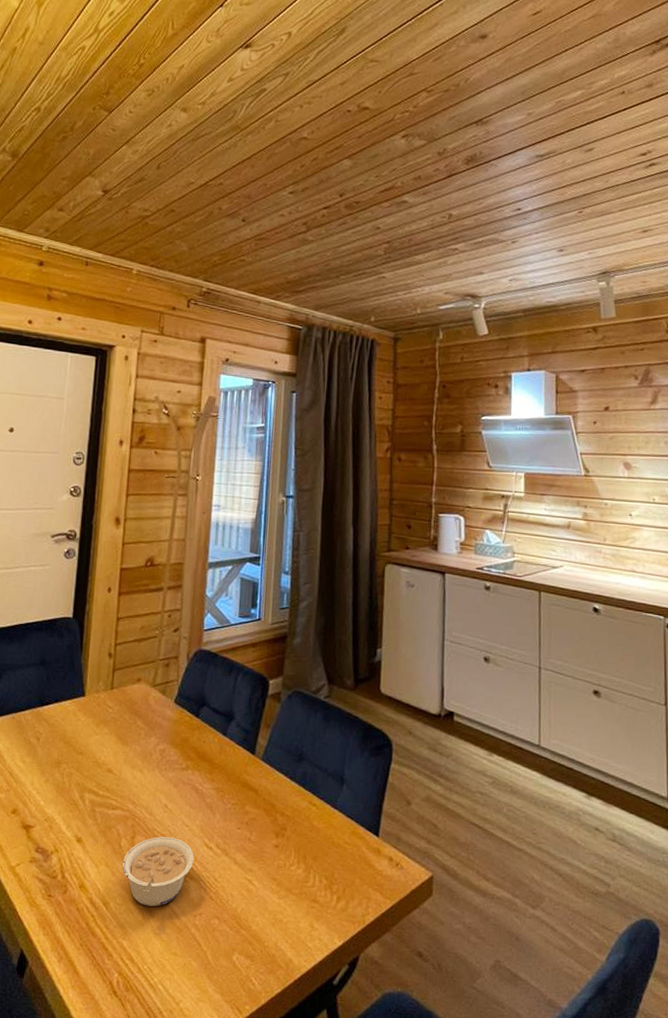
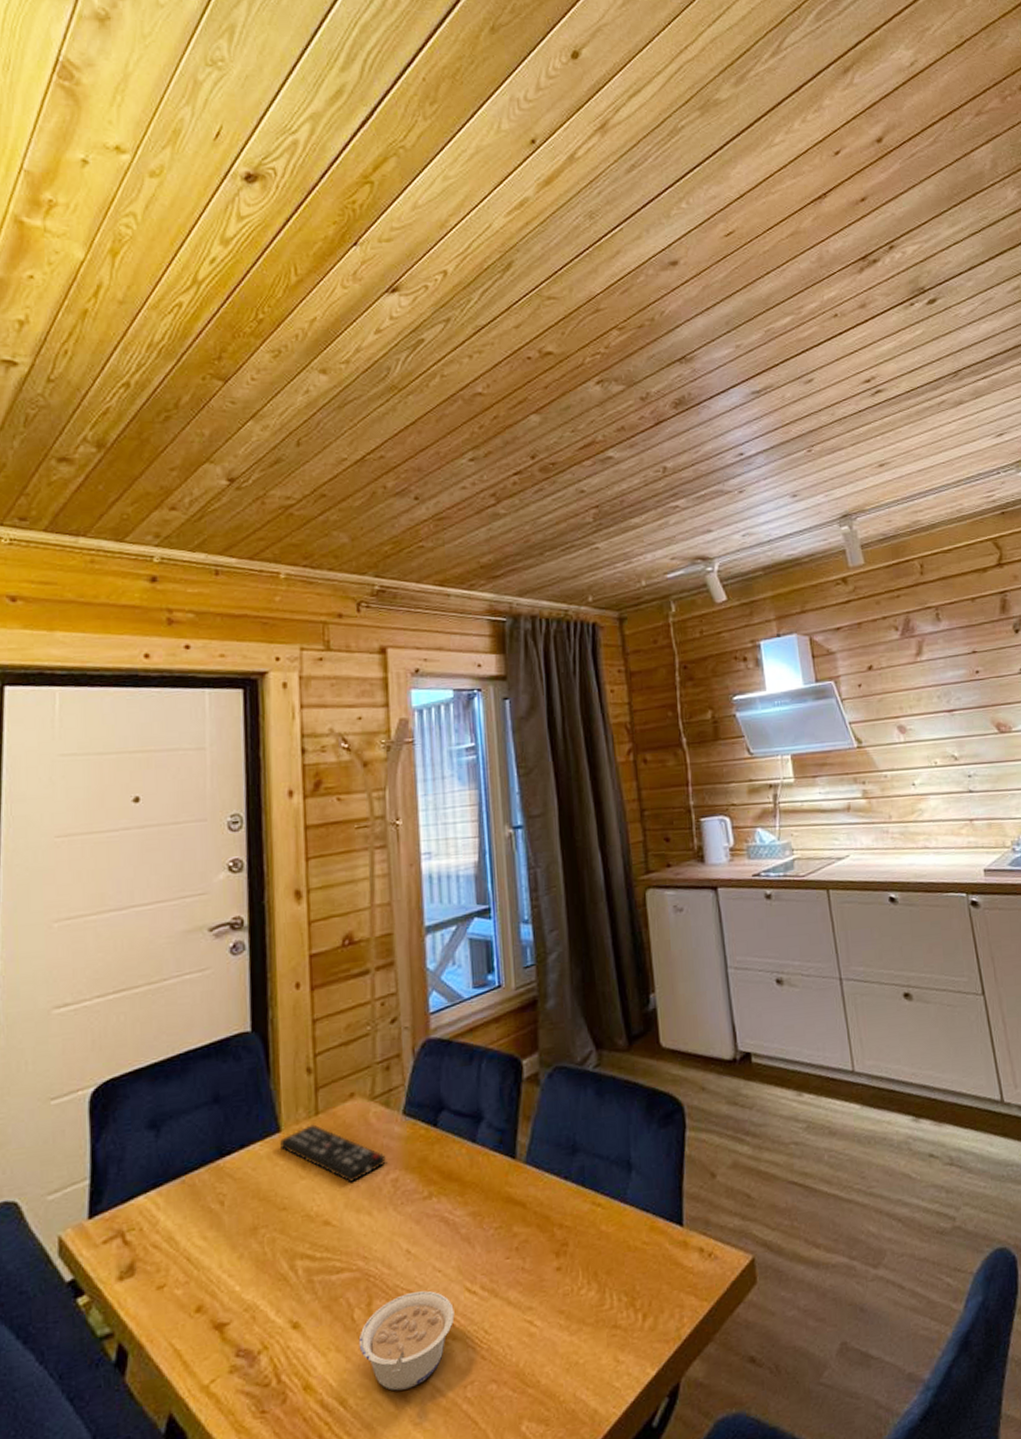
remote control: none [83,696,158,745] -> present [280,1124,386,1182]

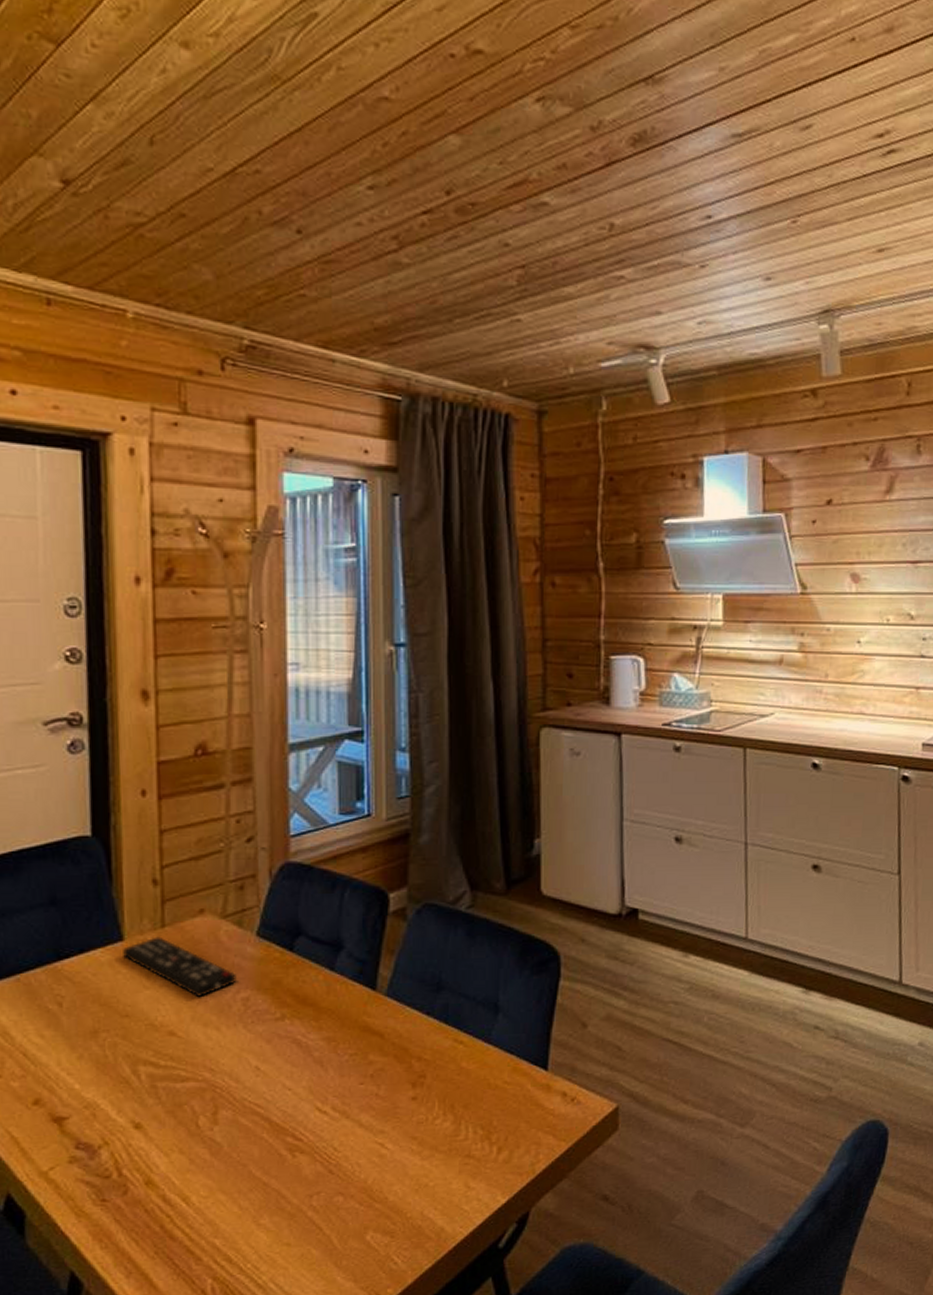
legume: present [358,1290,455,1391] -> none [203,1106,303,1194]

